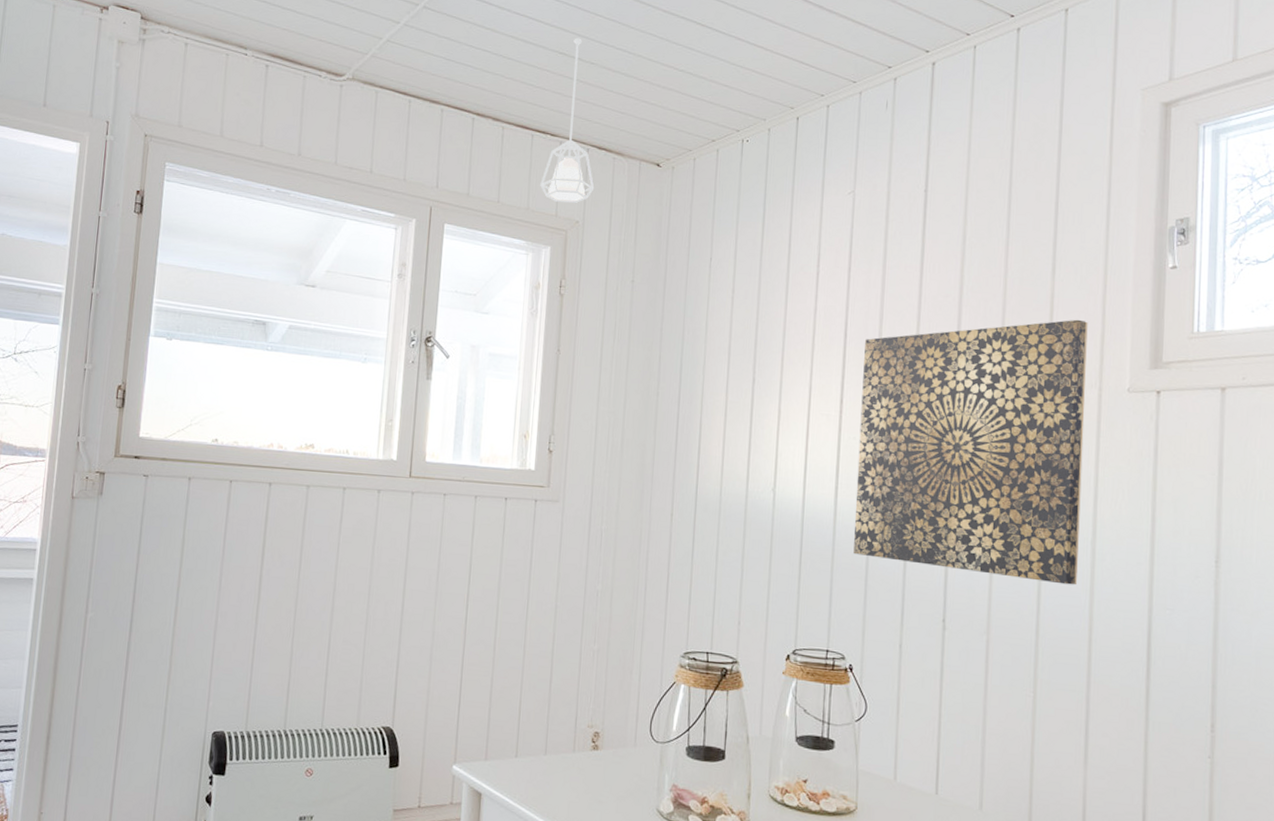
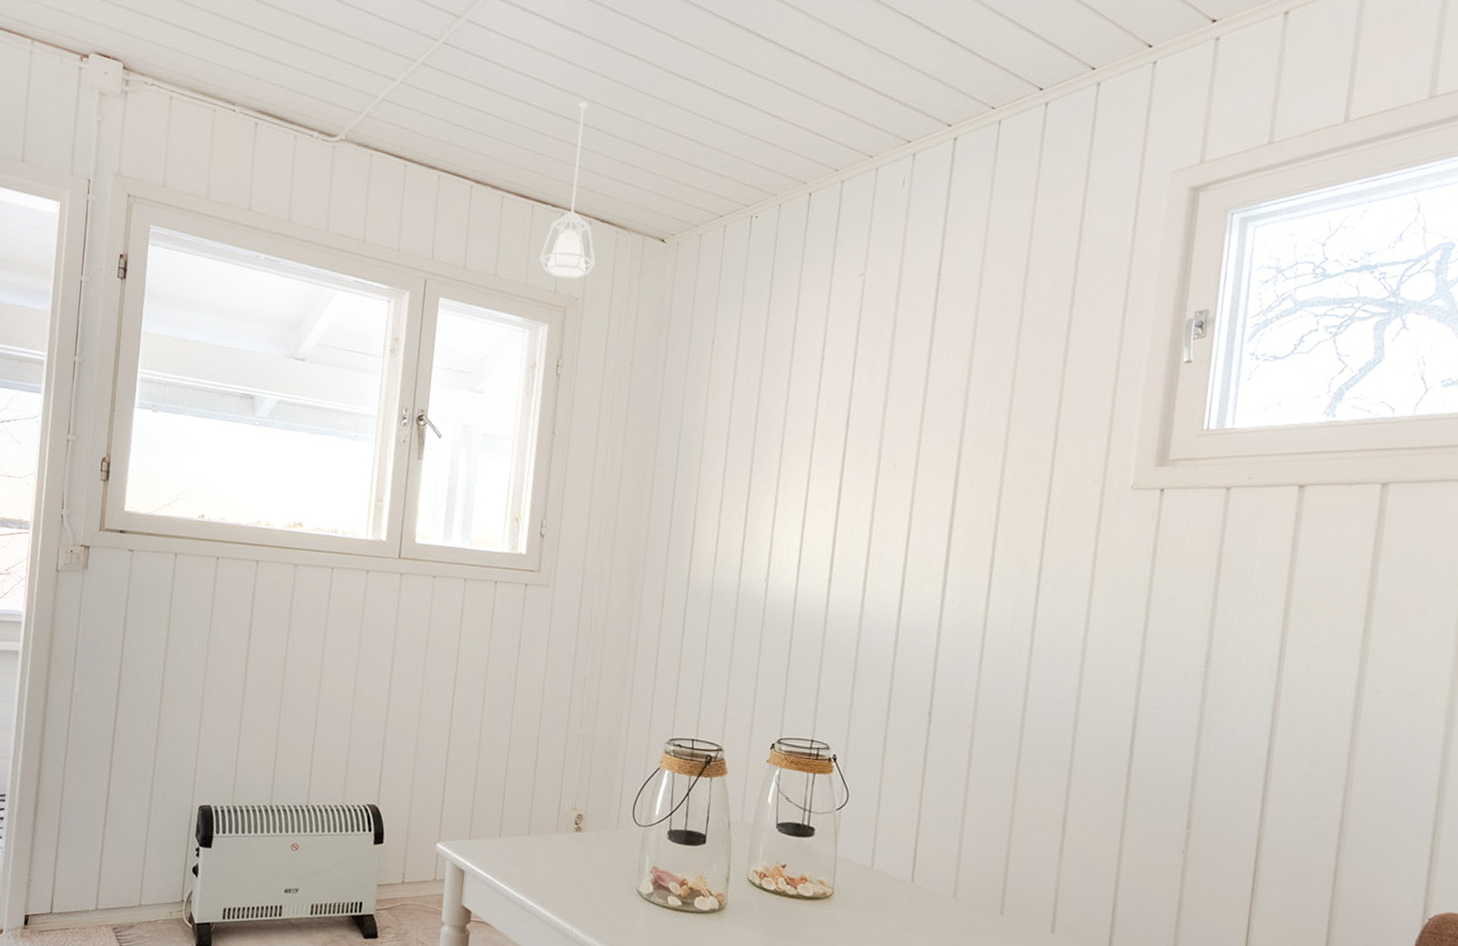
wall art: present [853,319,1088,585] -> none [843,413,1096,682]

